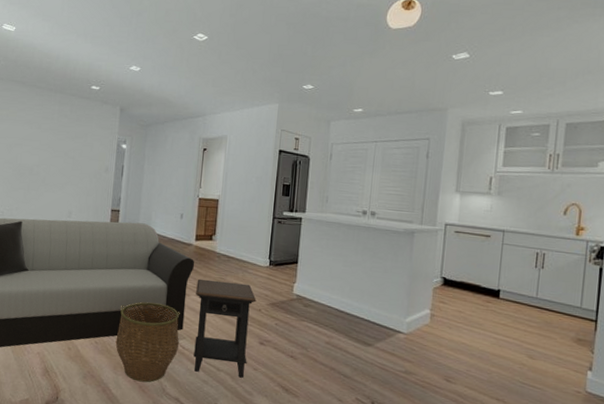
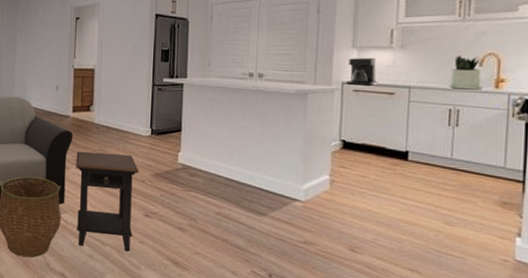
coffee maker: none [449,201,476,228] -> present [346,57,377,85]
planter: none [537,204,567,236] -> present [449,56,484,90]

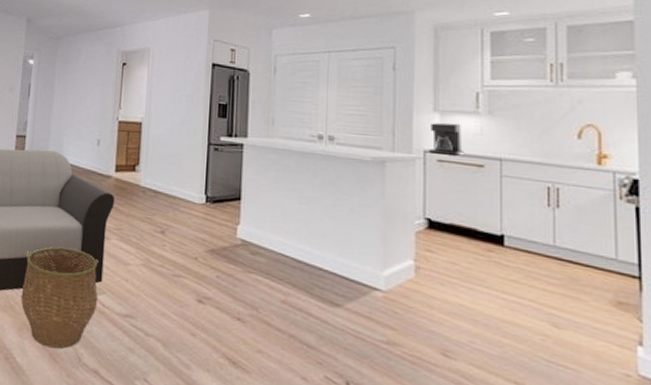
side table: present [76,151,139,252] -> none [116,218,192,346]
planter: present [449,56,484,90] -> none [545,126,585,166]

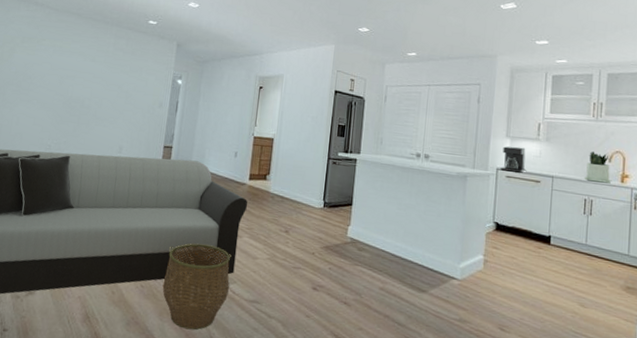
planter: none [545,126,585,166] -> present [585,151,612,183]

